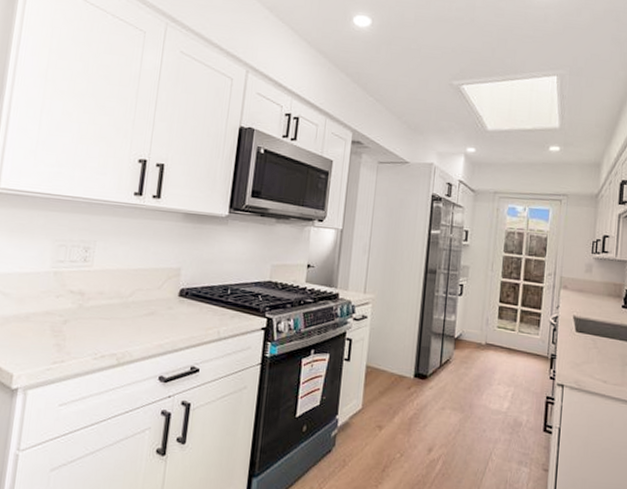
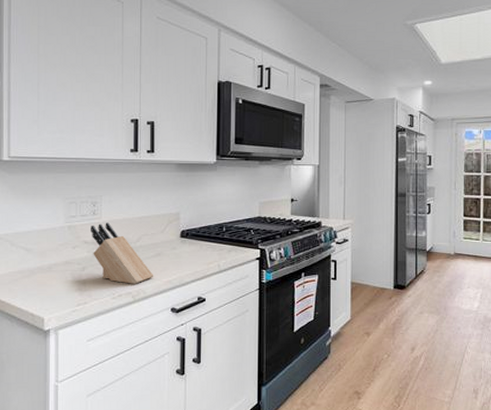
knife block: none [78,271,144,345] -> present [91,222,154,284]

